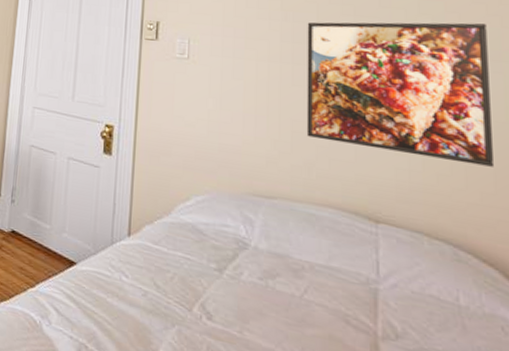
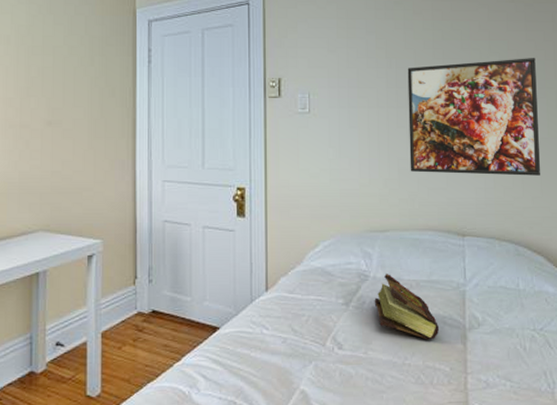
book: none [254,247,340,339] -> present [374,274,440,340]

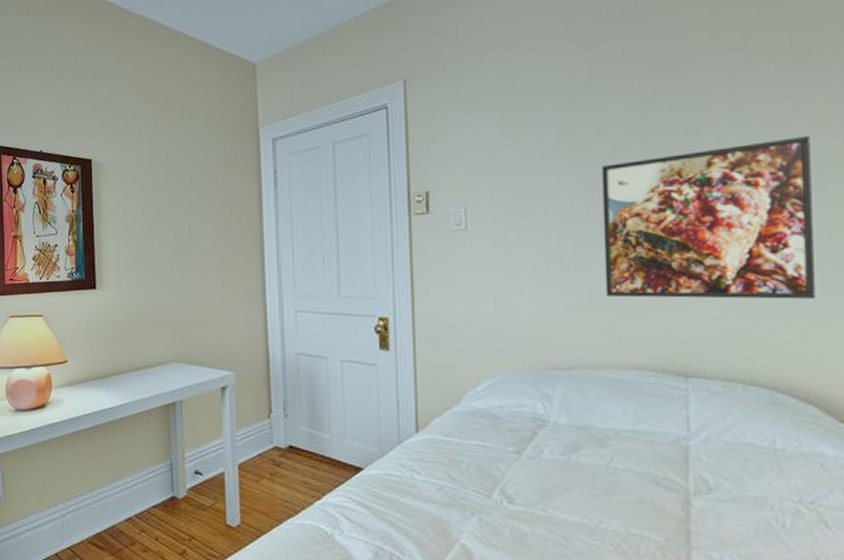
book: present [374,274,440,340] -> none [555,420,650,503]

